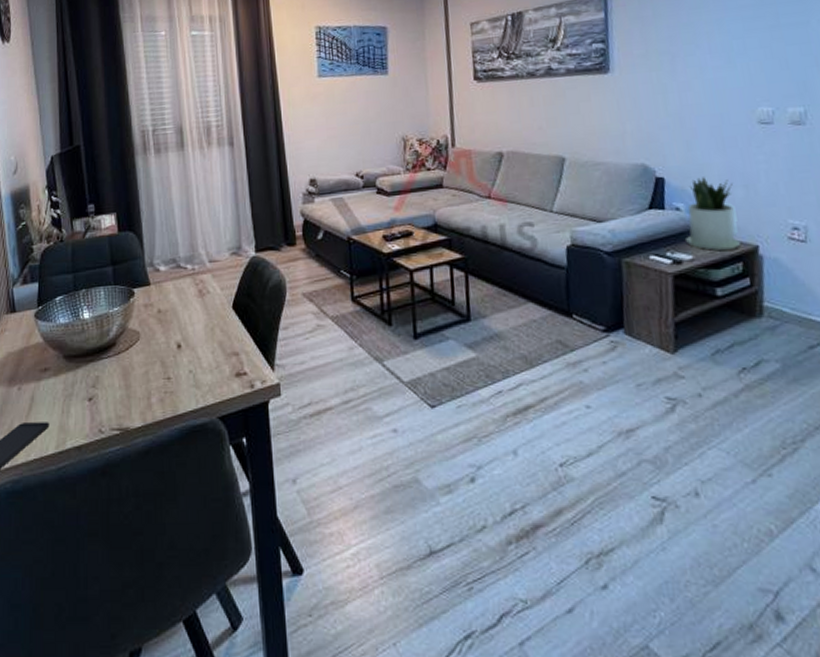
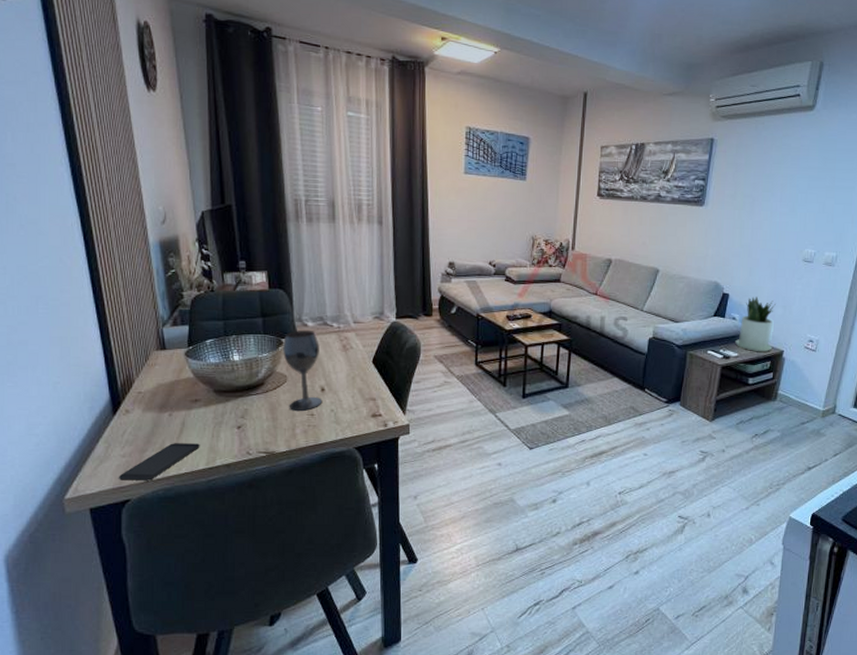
wine glass: none [134,275,179,375] -> present [283,329,323,411]

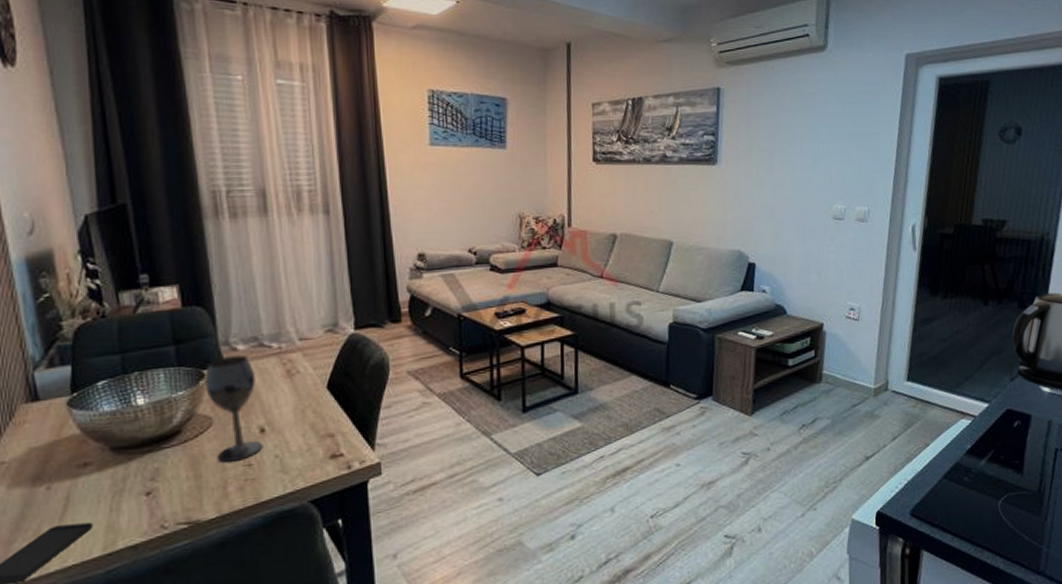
planter: present [735,297,776,352] -> none [768,264,810,328]

